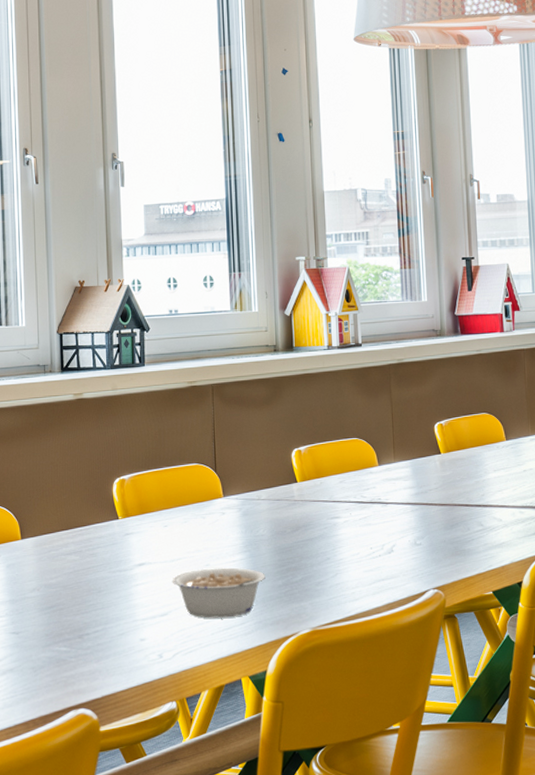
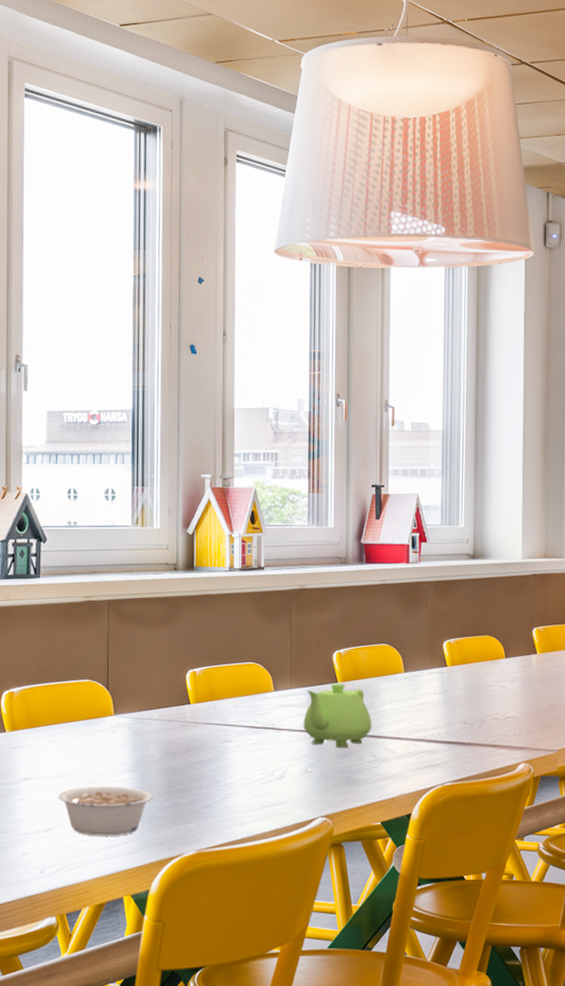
teapot: none [409,454,478,519] -> present [303,683,372,748]

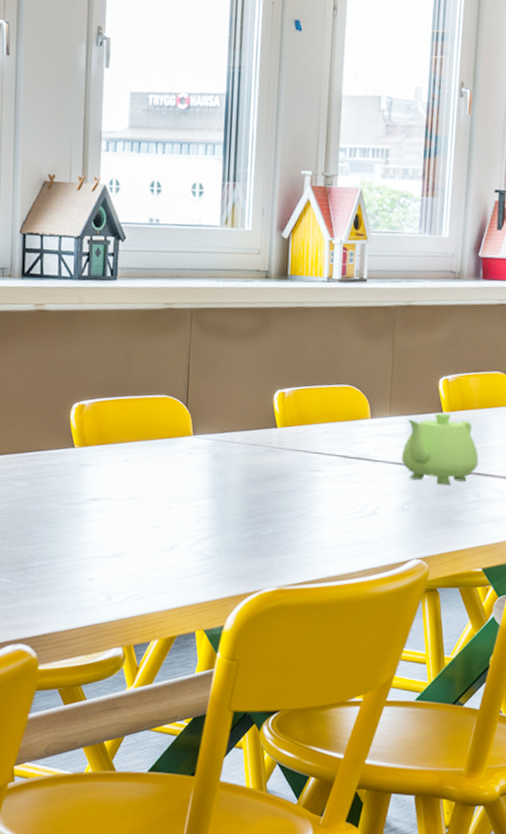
legume: present [57,786,153,836] -> none [128,511,232,566]

